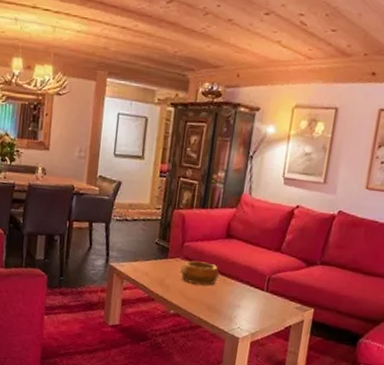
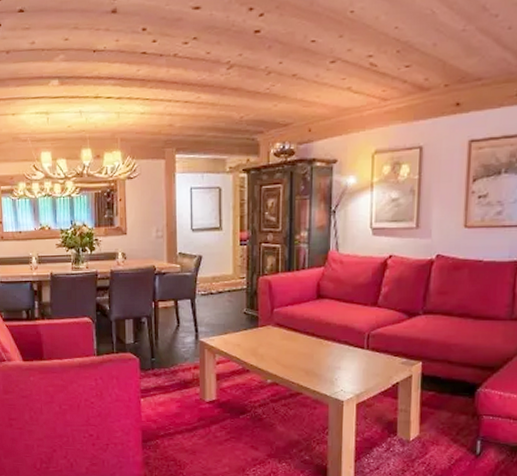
decorative bowl: present [180,260,220,285] -> none [273,326,314,350]

